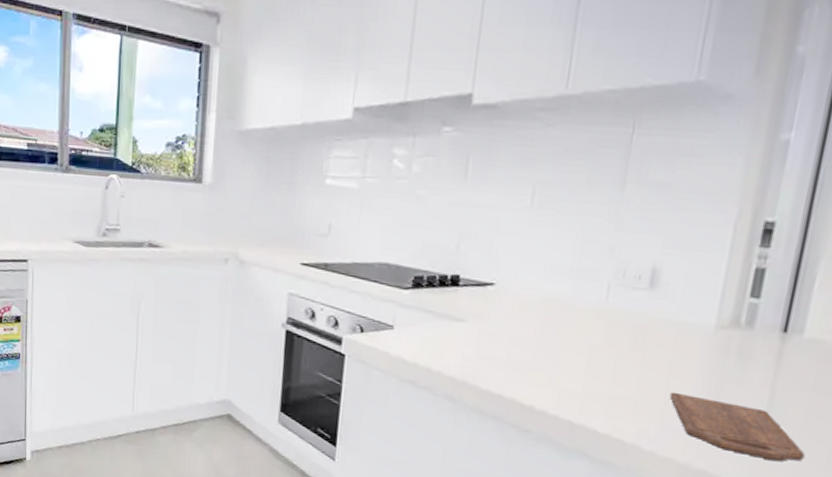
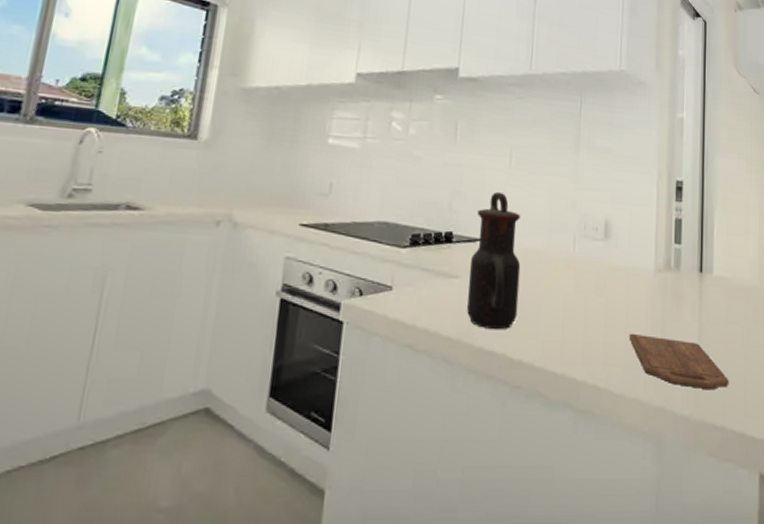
teapot: none [473,233,541,375] -> present [467,191,521,330]

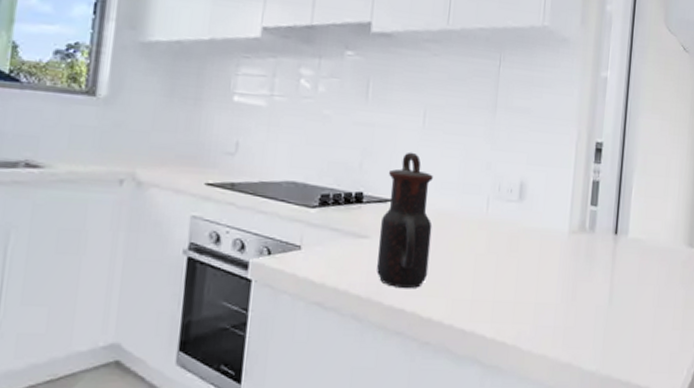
cutting board: present [629,333,729,390] -> none [539,293,638,348]

